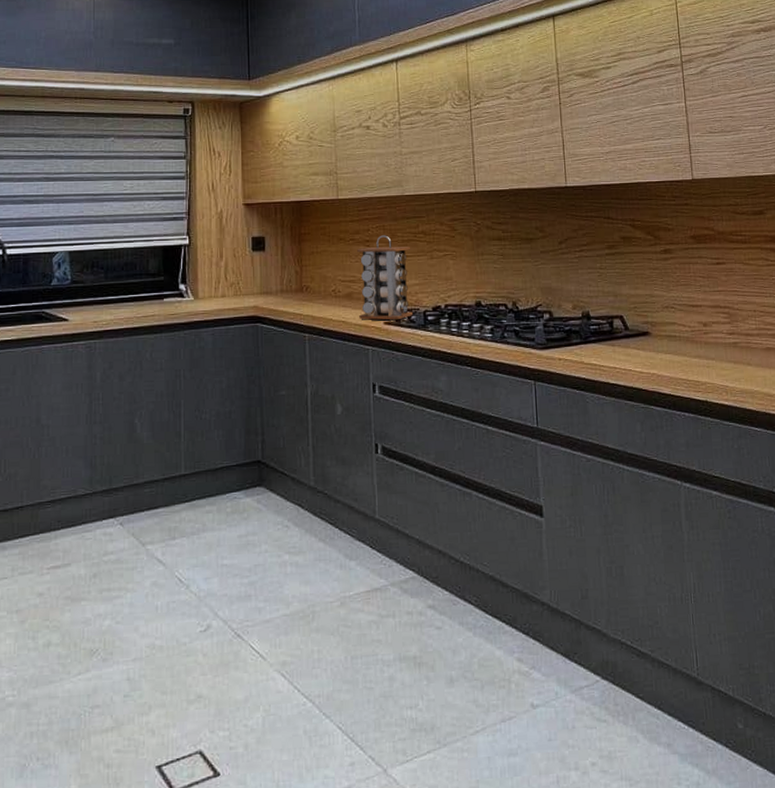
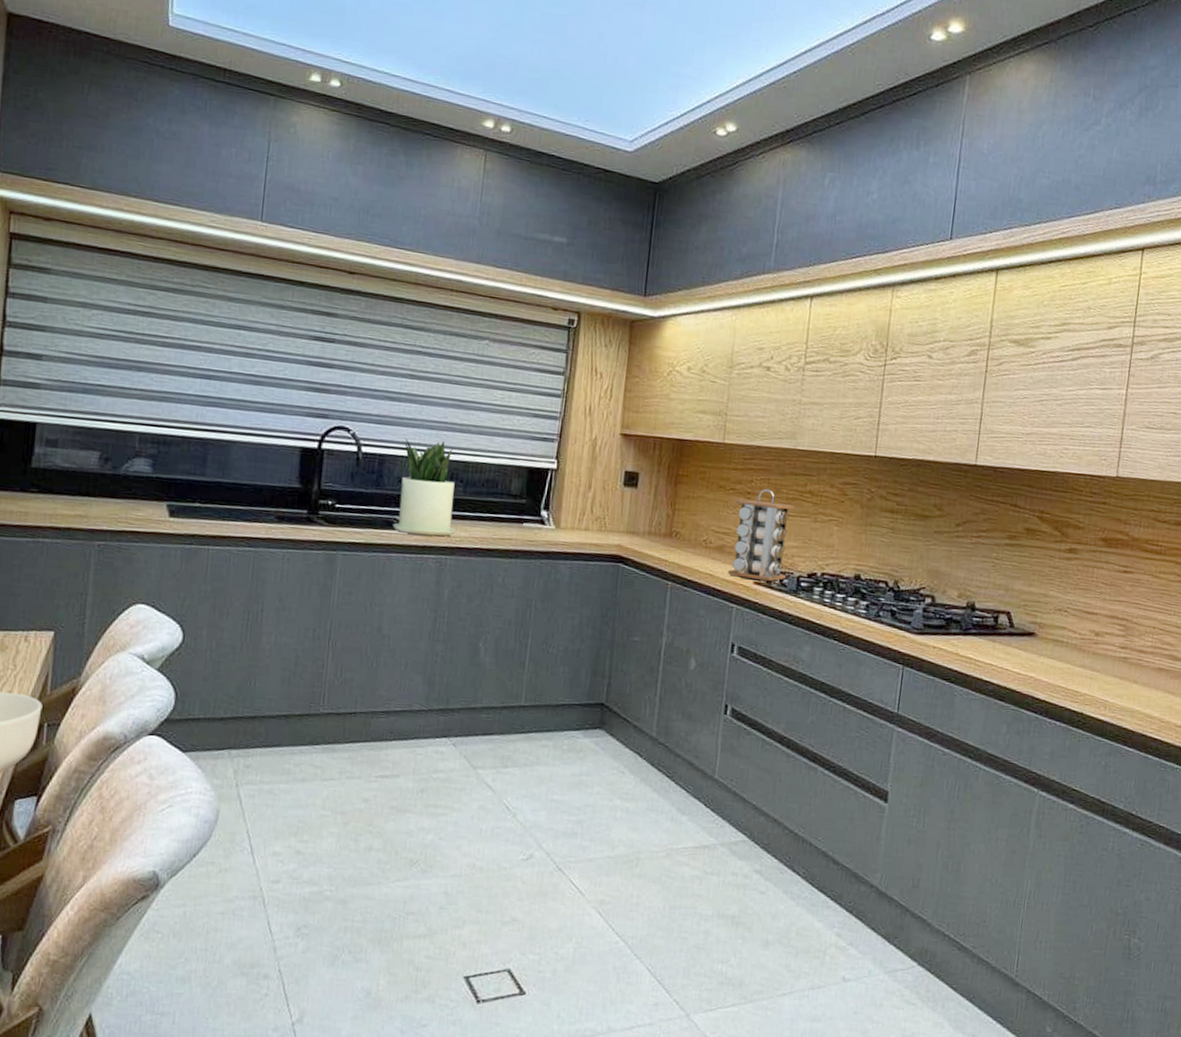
planter: none [41,234,102,324] -> present [392,438,457,537]

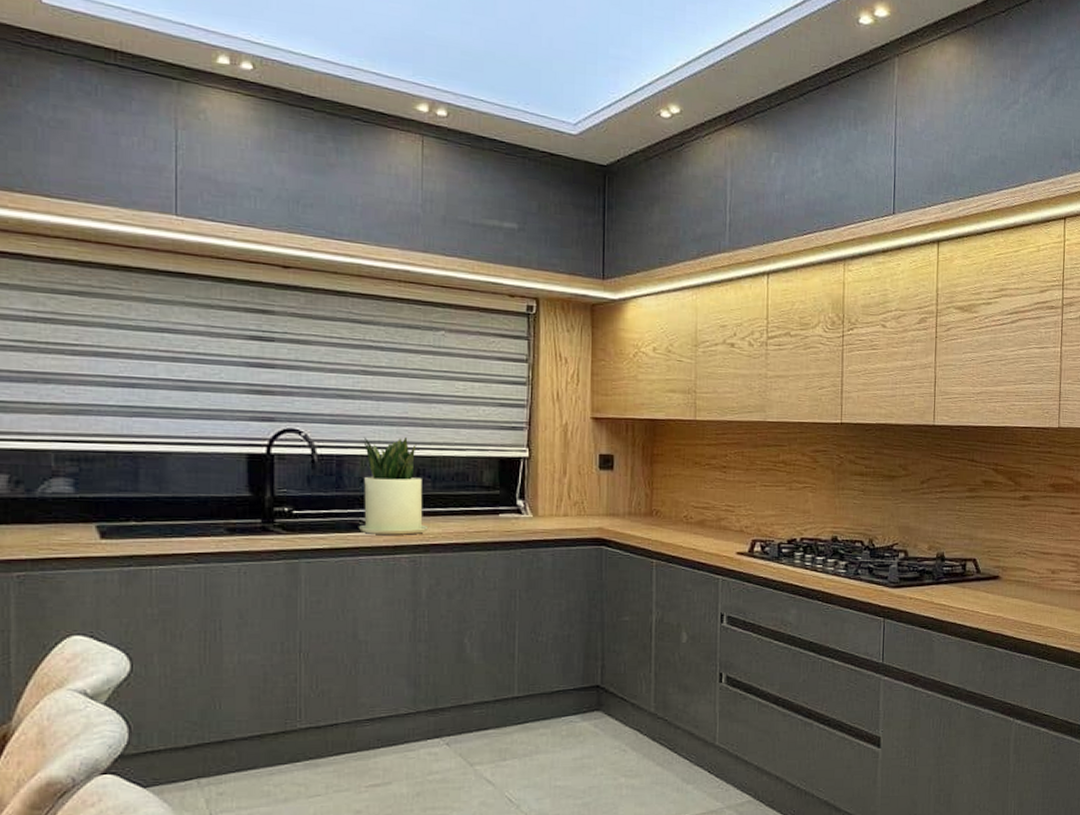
spice rack: present [728,489,795,582] -> none [711,462,770,551]

